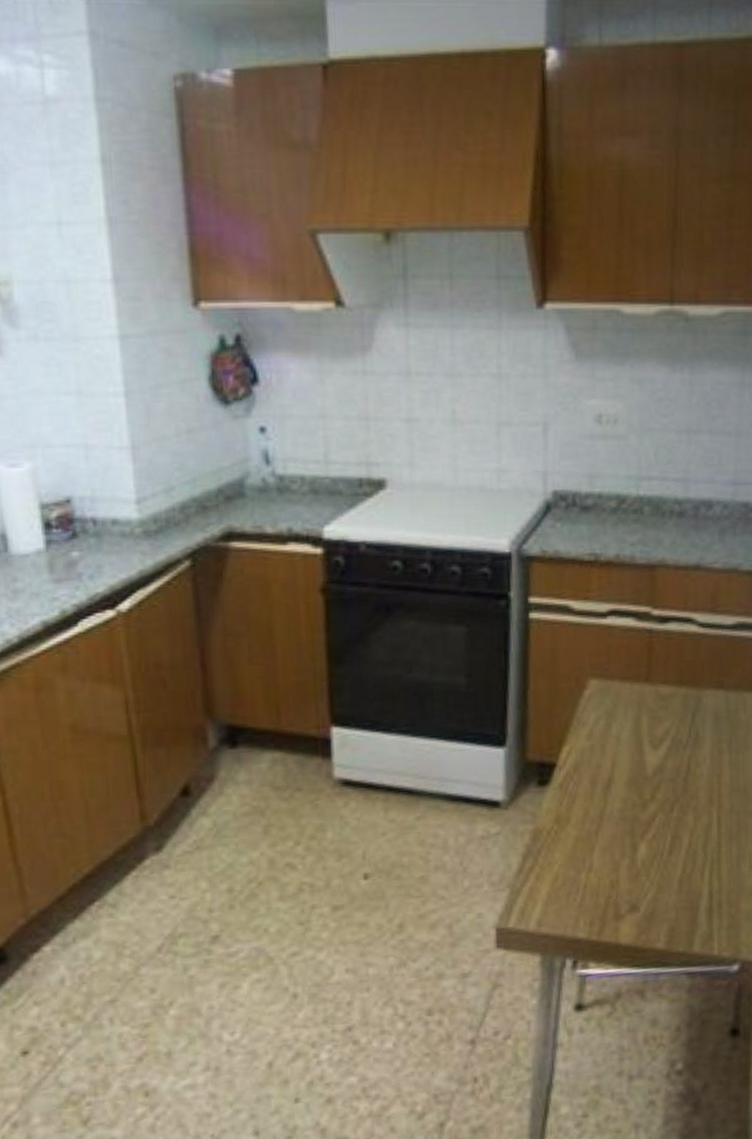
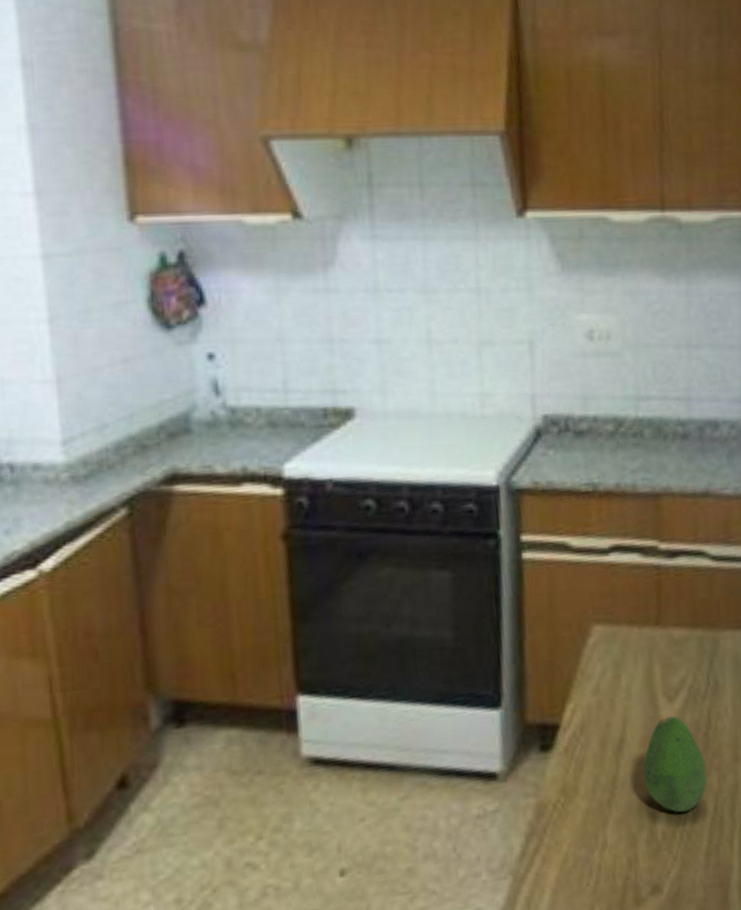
fruit: none [627,762,684,845] -> present [642,716,707,813]

